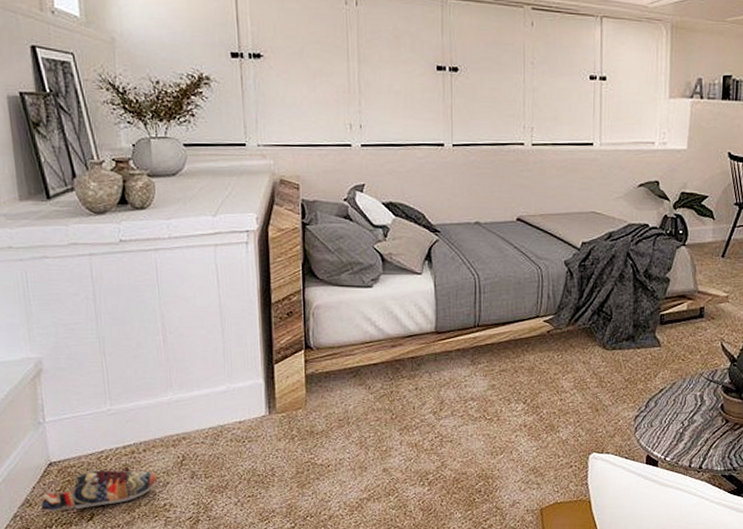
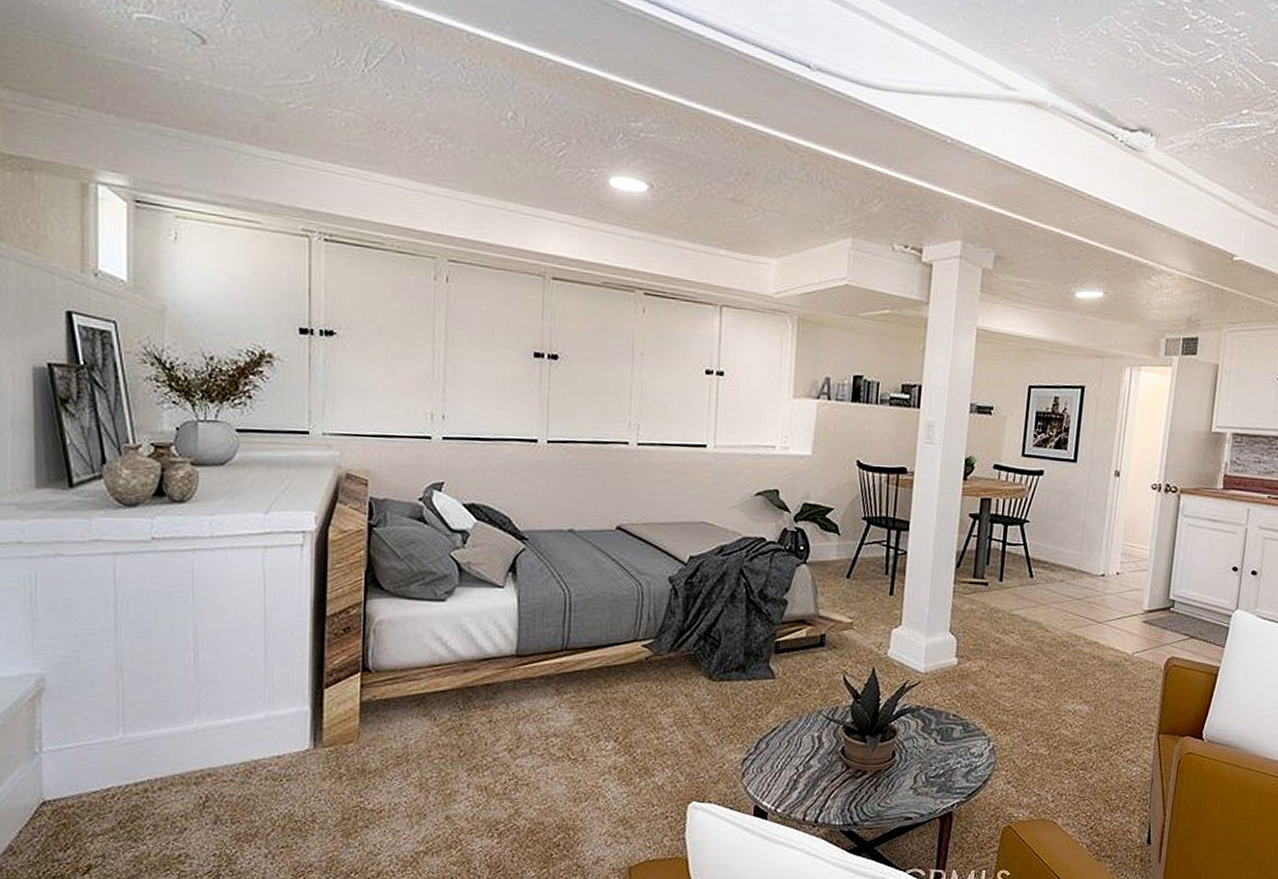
shoe: present [40,466,157,512] -> none [27,808,172,863]

